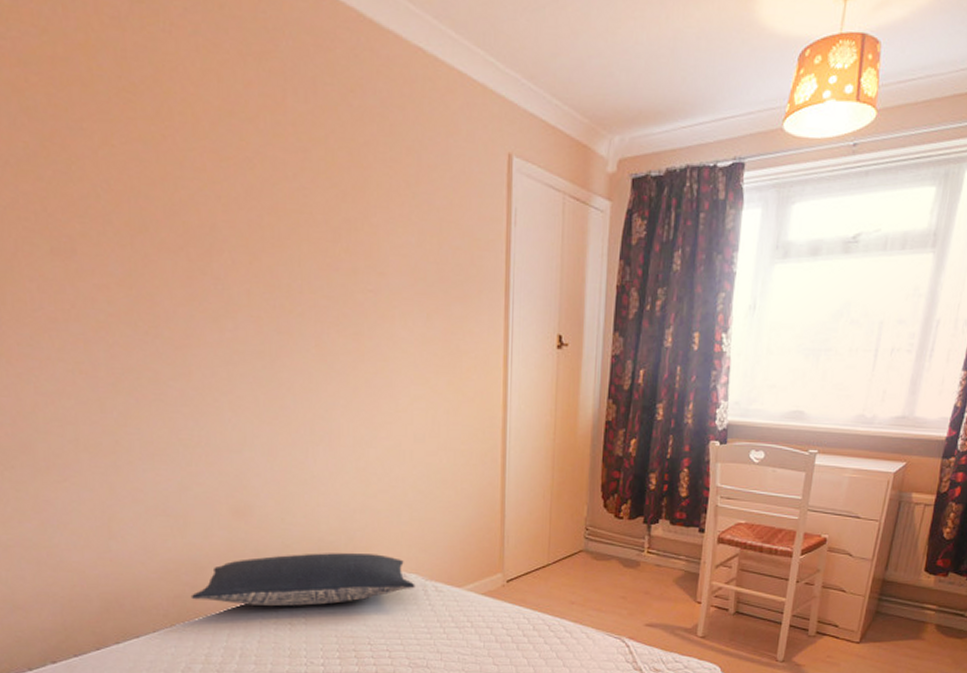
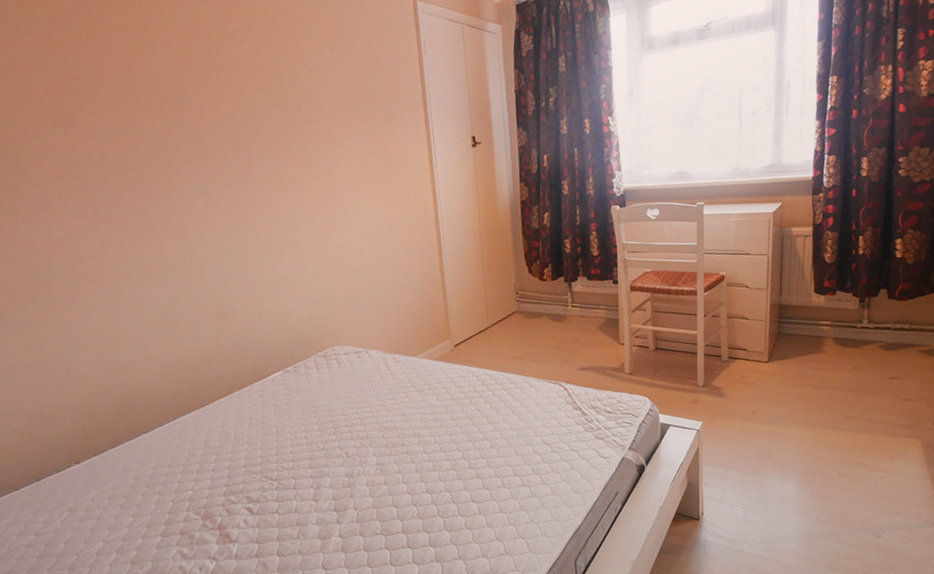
pillow: present [190,553,415,606] -> none [188,336,377,395]

